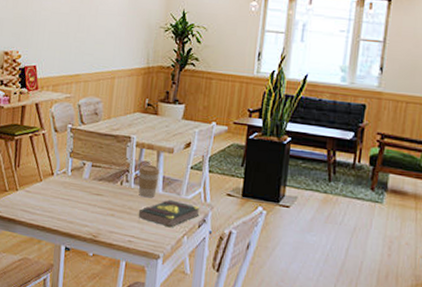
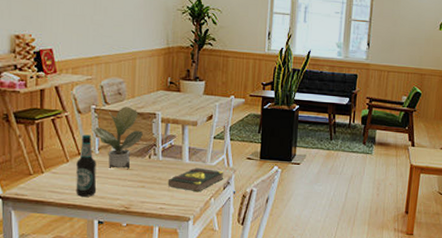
bottle: none [46,154,68,220] -> present [76,134,97,197]
potted plant: none [68,127,116,194] -> present [94,106,143,169]
coffee cup: present [138,164,160,198] -> none [165,138,186,168]

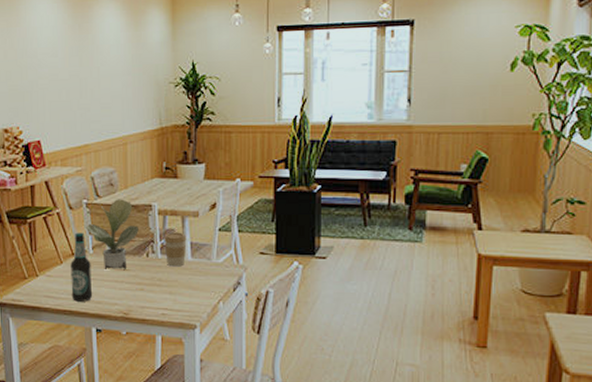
coffee cup: none [165,138,186,168] -> present [164,232,187,267]
book: present [167,167,224,192] -> none [169,266,233,295]

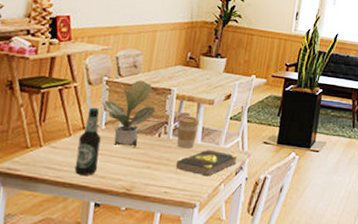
book: none [169,266,233,295] -> present [175,149,238,177]

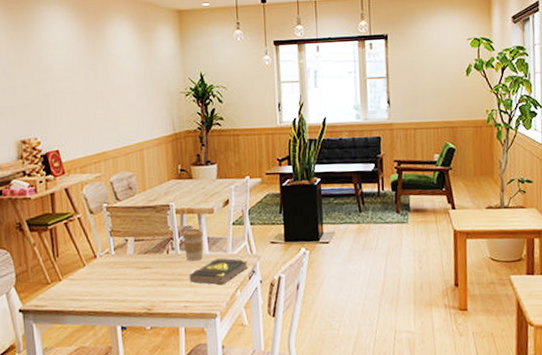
bottle: present [74,107,101,176] -> none [93,235,117,302]
potted plant: present [102,80,155,147] -> none [107,201,158,270]

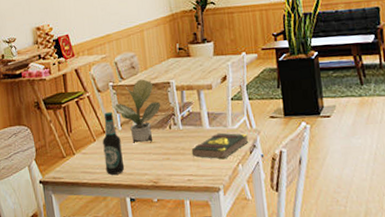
bottle: none [93,235,117,302] -> present [103,112,125,175]
potted plant: none [107,201,158,270] -> present [114,79,160,144]
coffee cup: present [182,228,204,261] -> none [183,104,204,136]

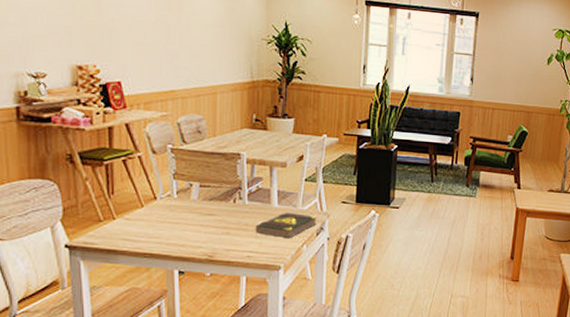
bottle: present [103,112,125,175] -> none [152,177,176,245]
potted plant: present [114,79,160,144] -> none [171,146,226,215]

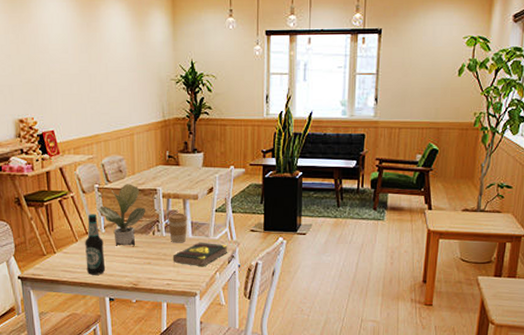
bottle: none [152,177,176,245] -> present [85,214,106,275]
potted plant: none [171,146,226,215] -> present [98,184,145,247]
coffee cup: none [252,180,274,213] -> present [168,213,188,243]

